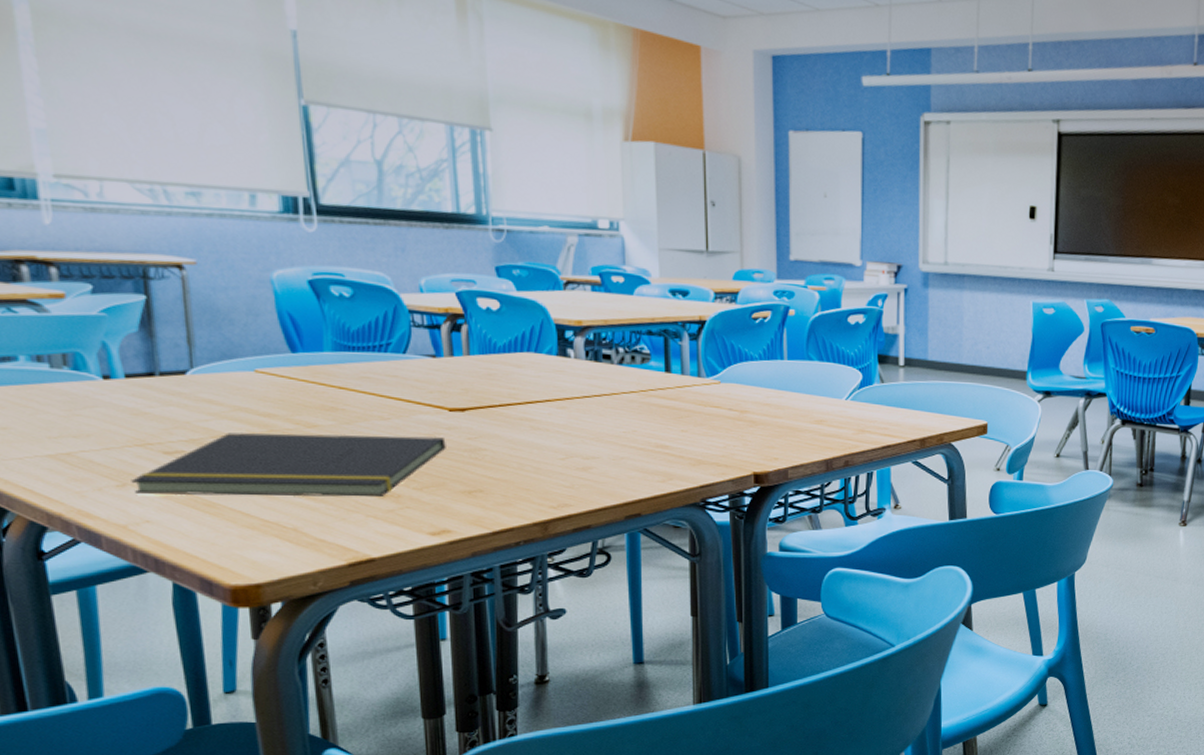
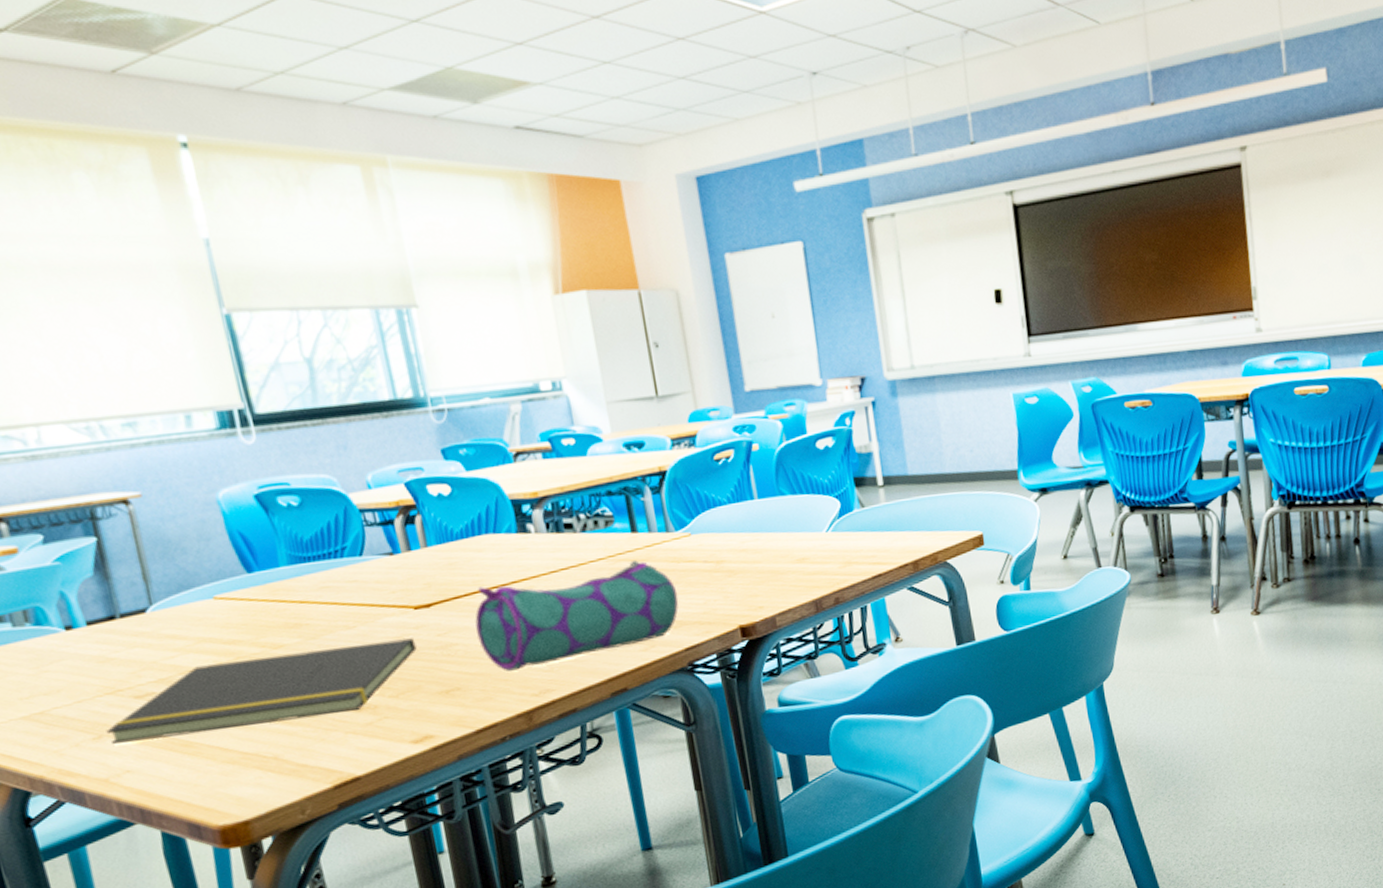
pencil case: none [506,398,701,482] -> present [475,560,679,671]

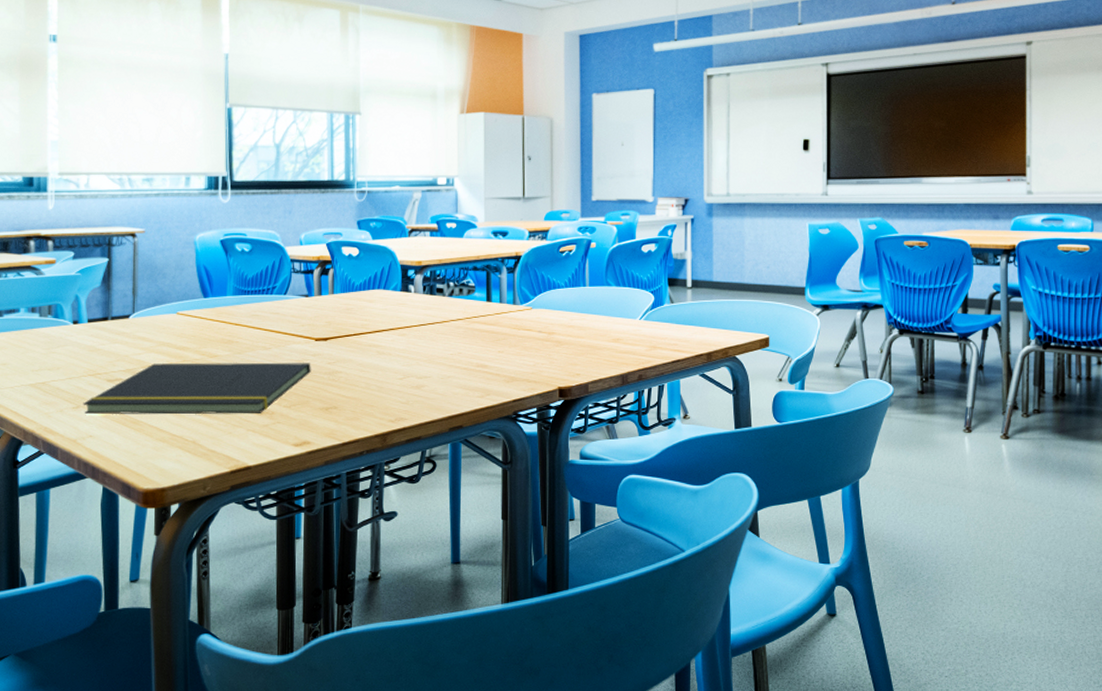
pencil case: present [475,560,679,671] -> none [357,324,514,399]

